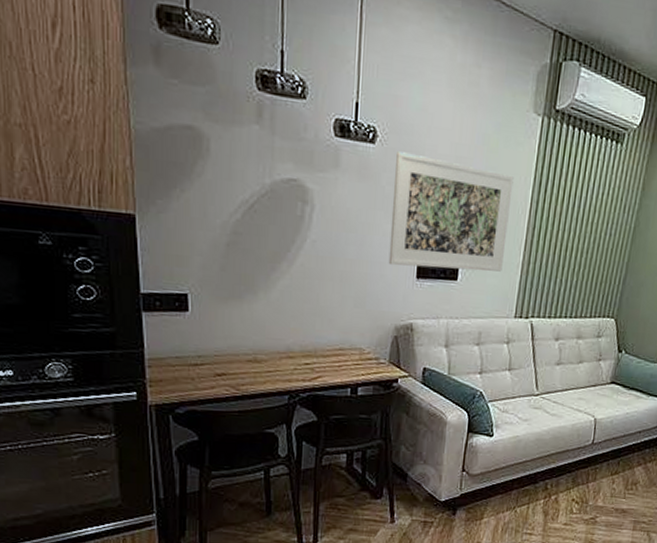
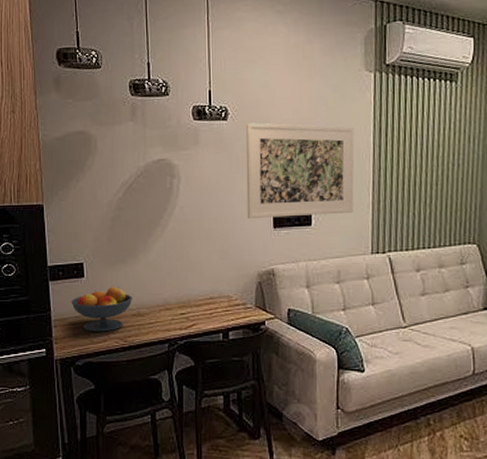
fruit bowl: none [171,325,249,378] -> present [71,286,133,332]

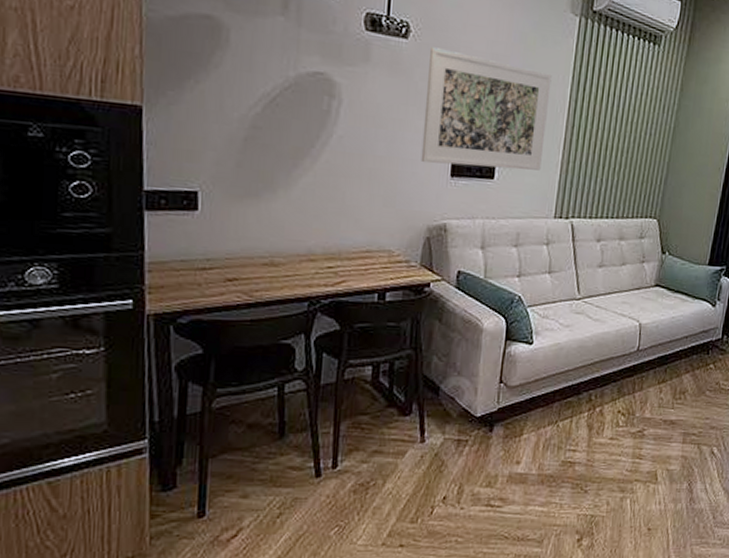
fruit bowl: present [71,286,133,332] -> none [176,225,266,283]

